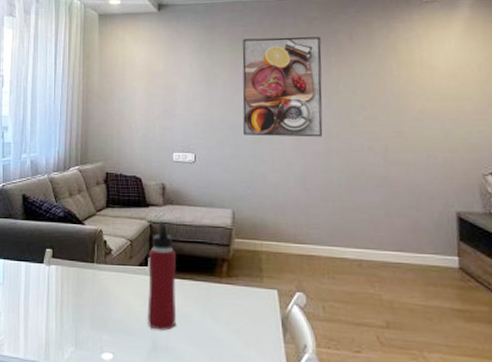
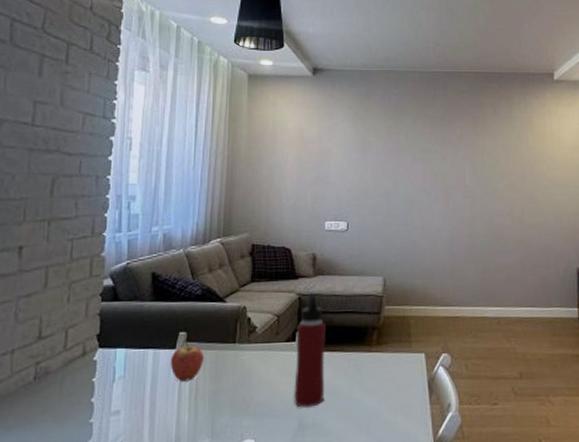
fruit: none [39,257,67,293] -> present [170,341,204,382]
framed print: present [242,37,323,137] -> none [395,107,469,204]

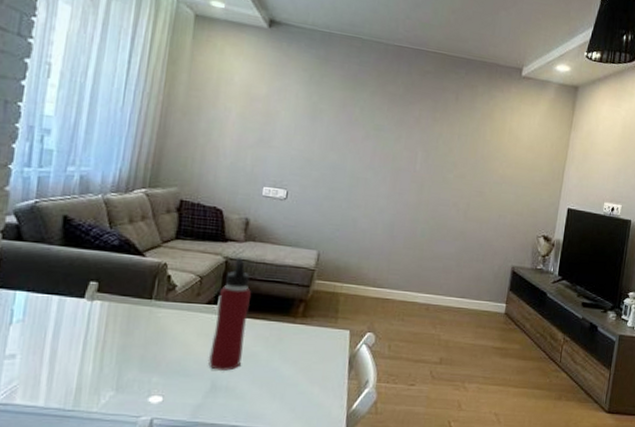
fruit: present [170,341,204,382] -> none [76,291,116,332]

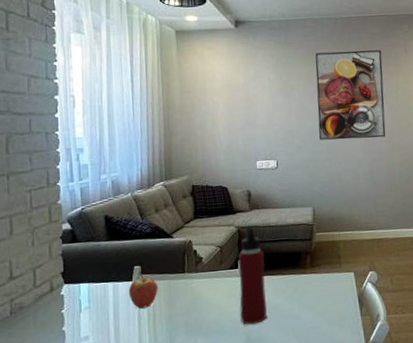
fruit: none [76,291,116,332] -> present [128,274,158,309]
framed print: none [341,78,431,189] -> present [315,50,386,140]

